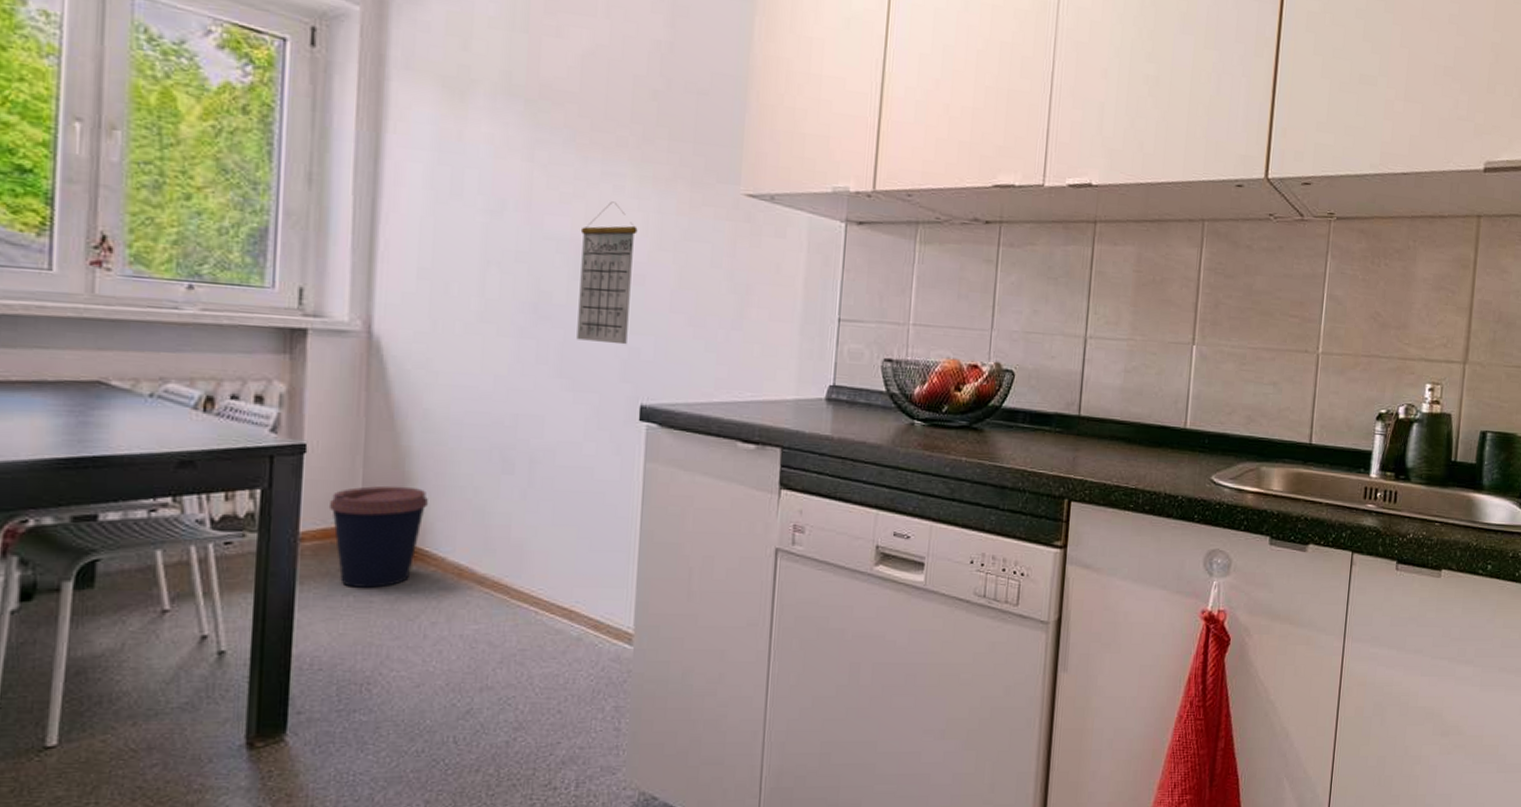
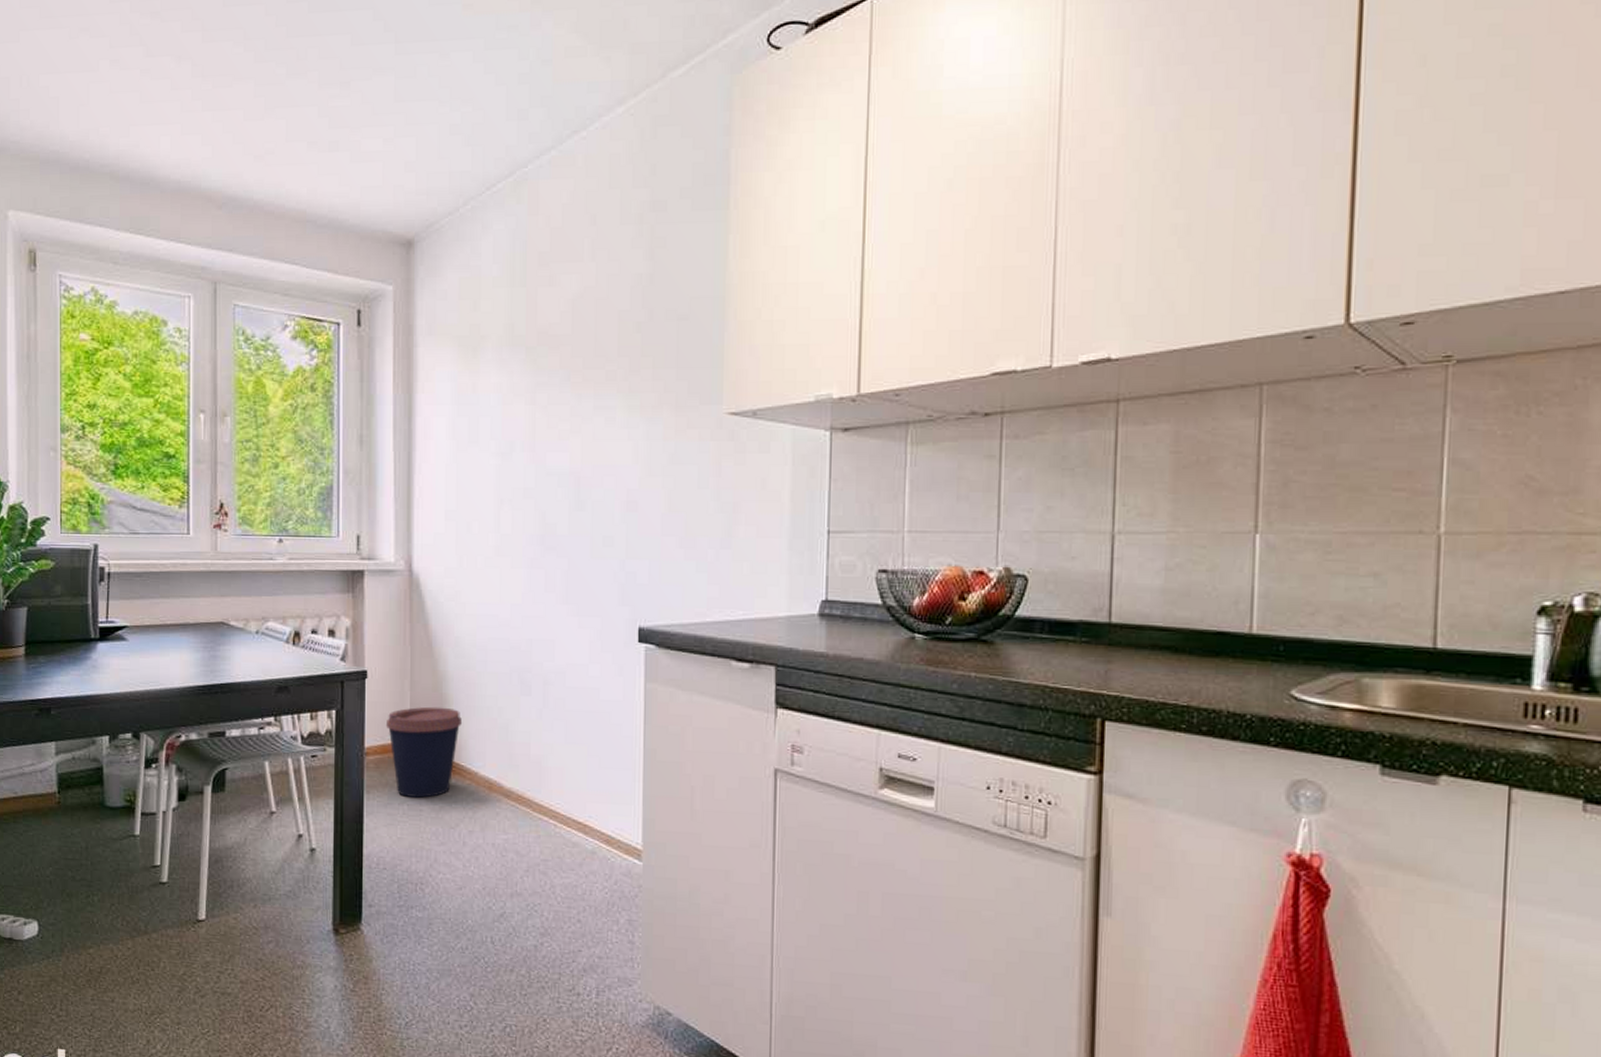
calendar: present [576,201,638,345] -> none [578,433,629,570]

